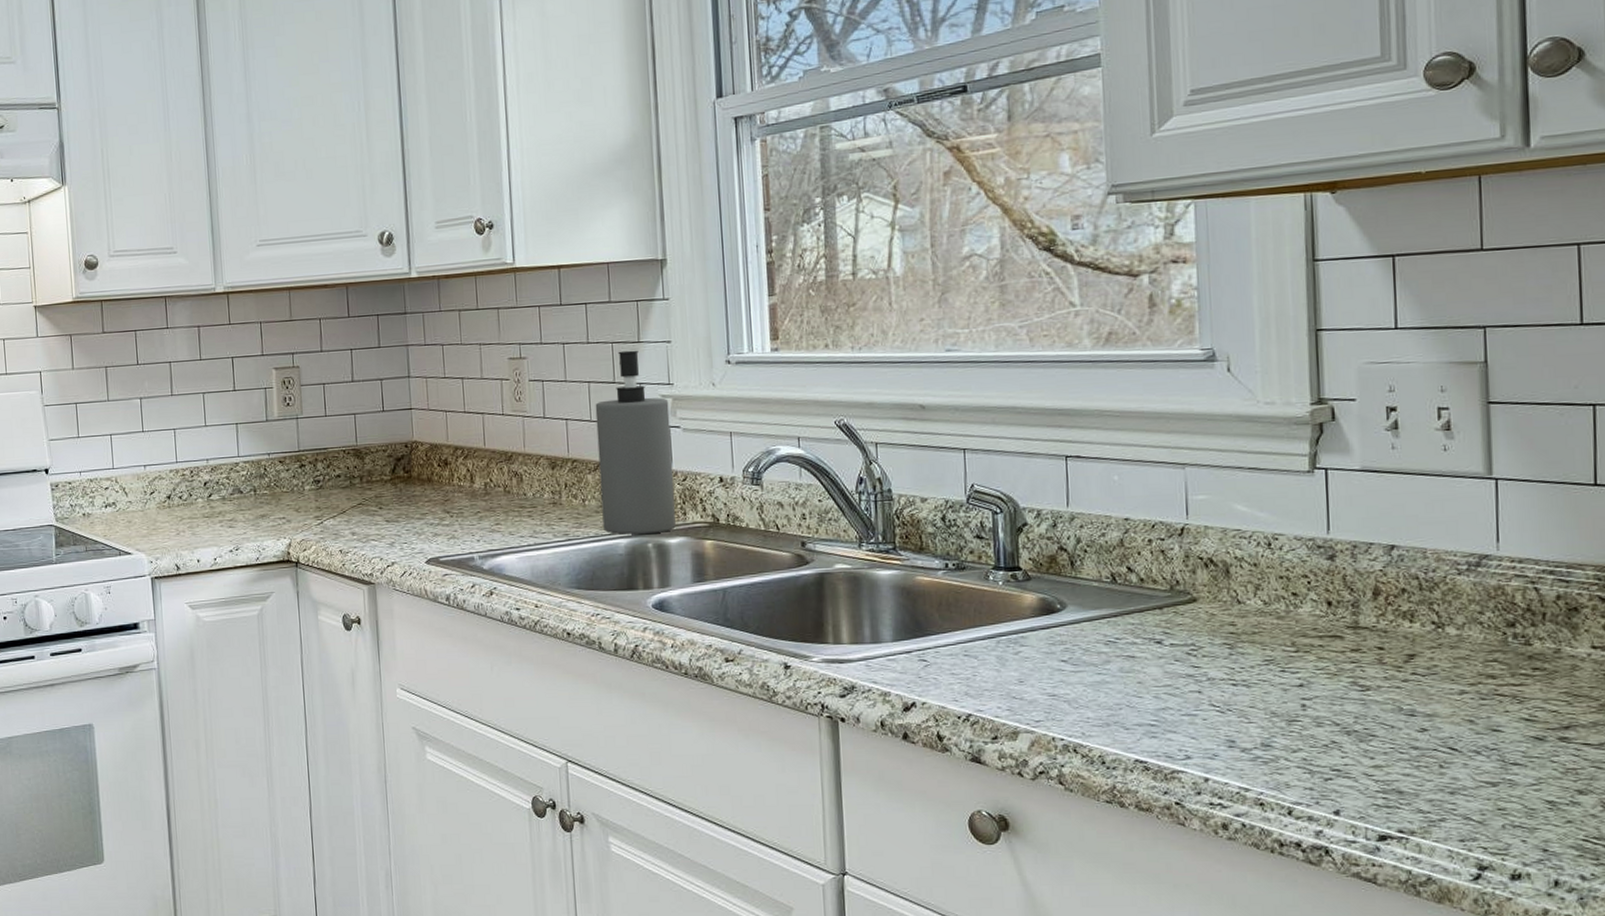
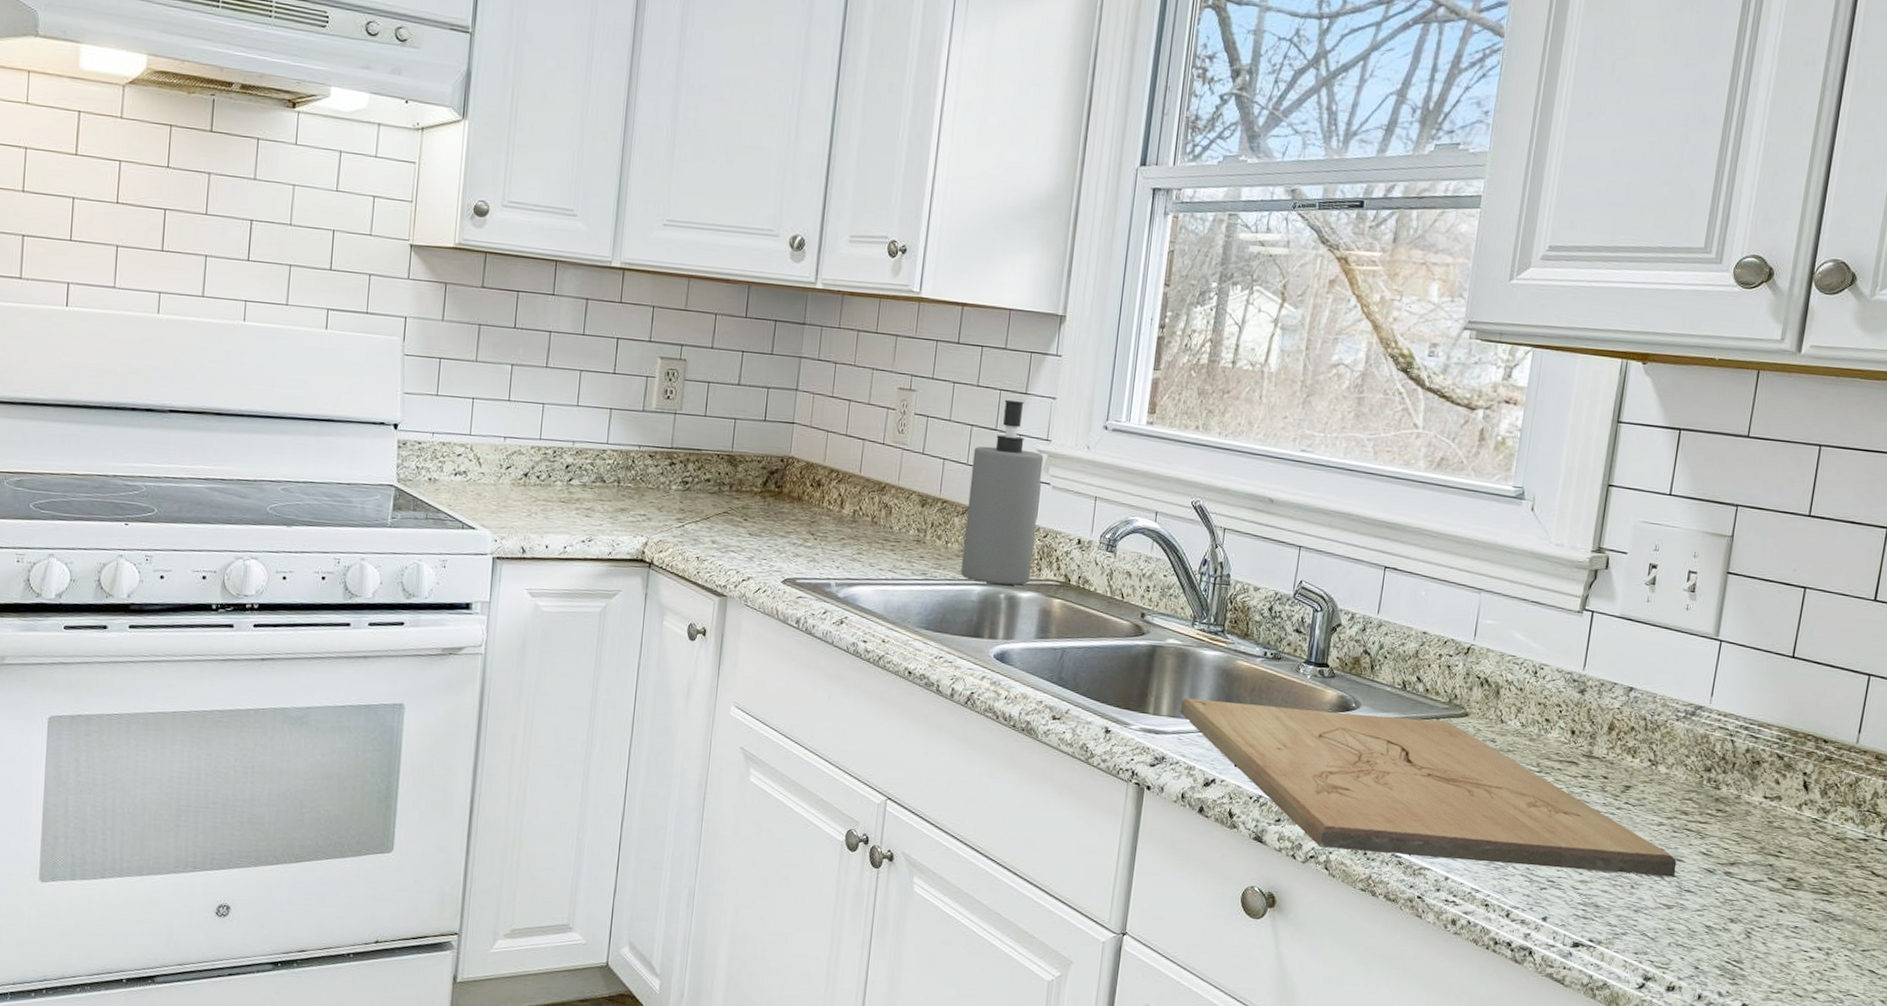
cutting board: none [861,610,1494,761] -> present [1179,697,1677,877]

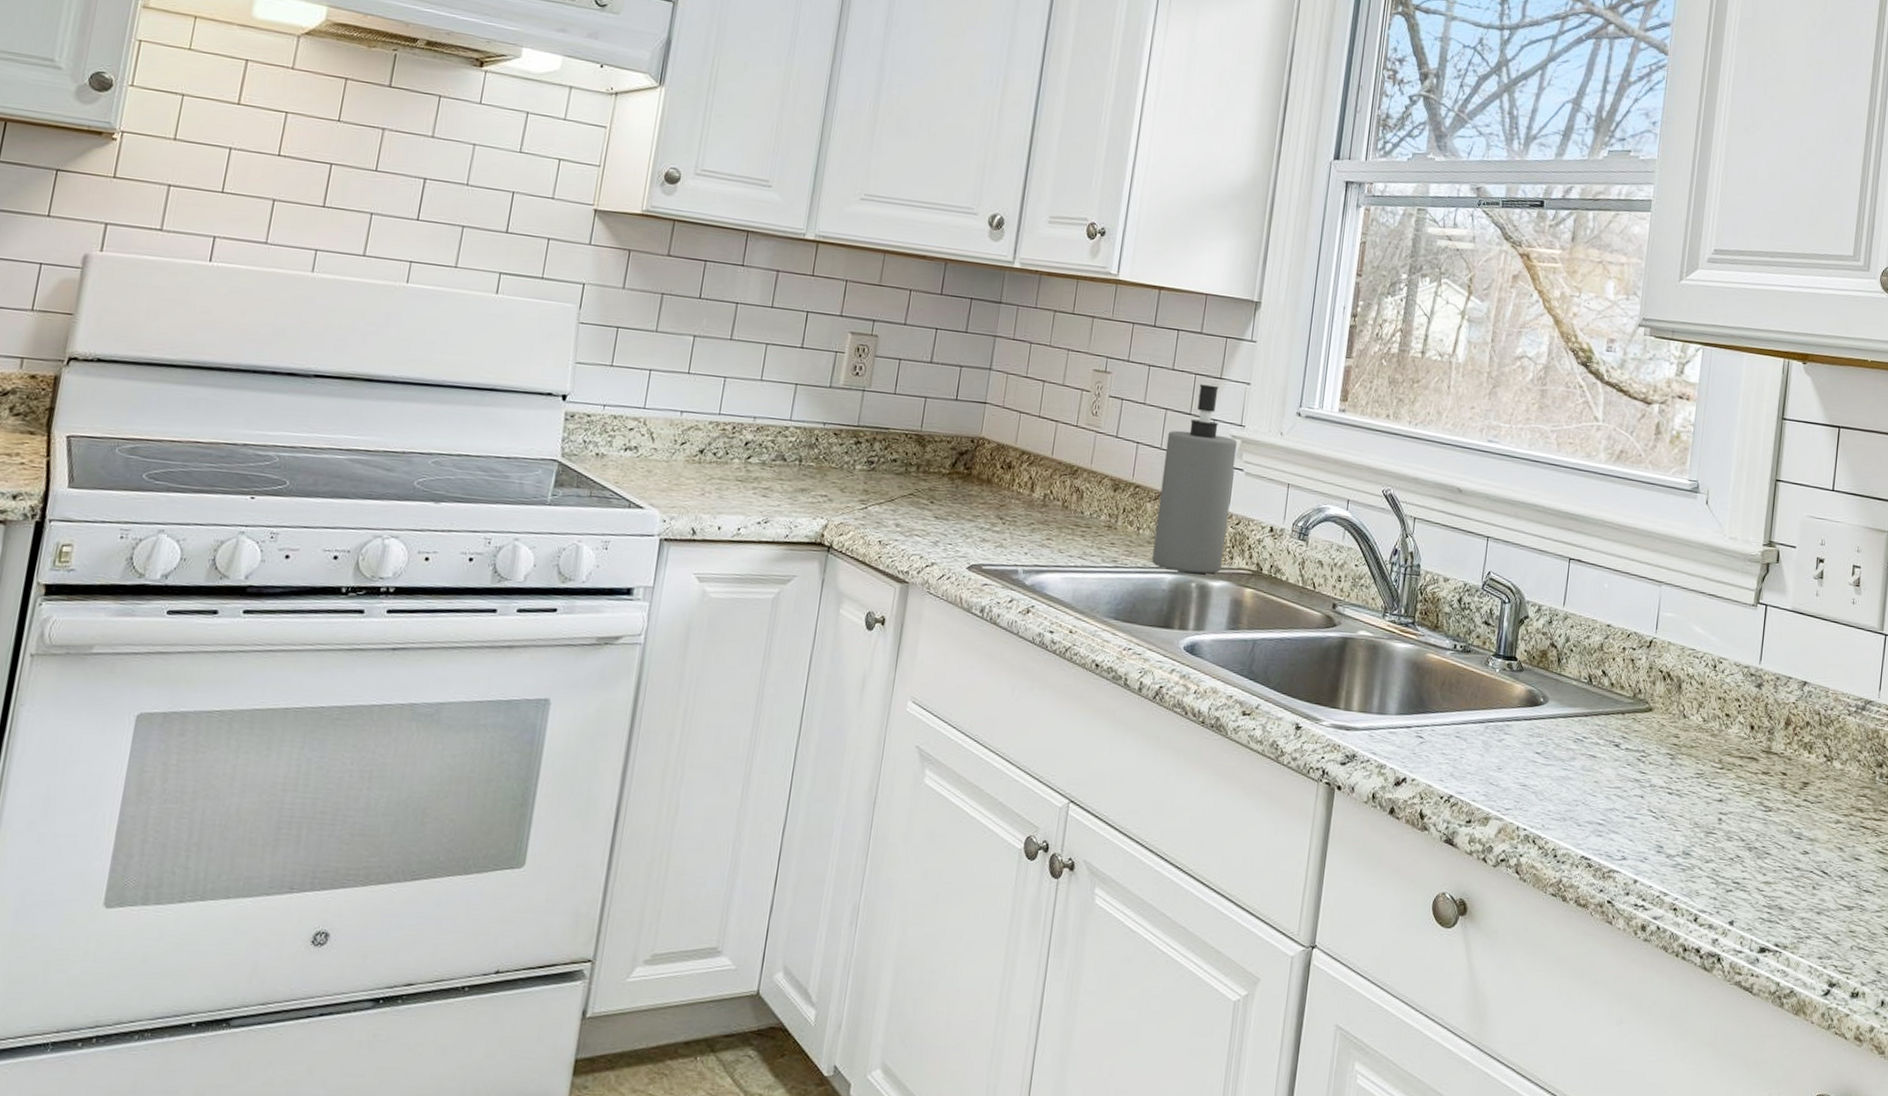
cutting board: present [1179,697,1677,877] -> none [1370,692,1855,877]

